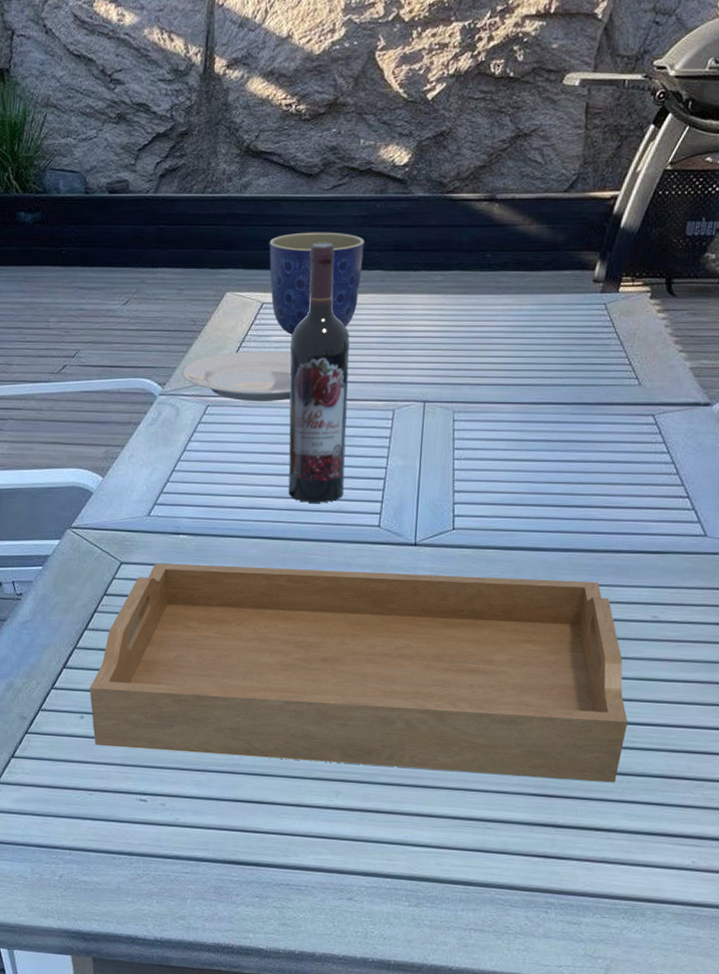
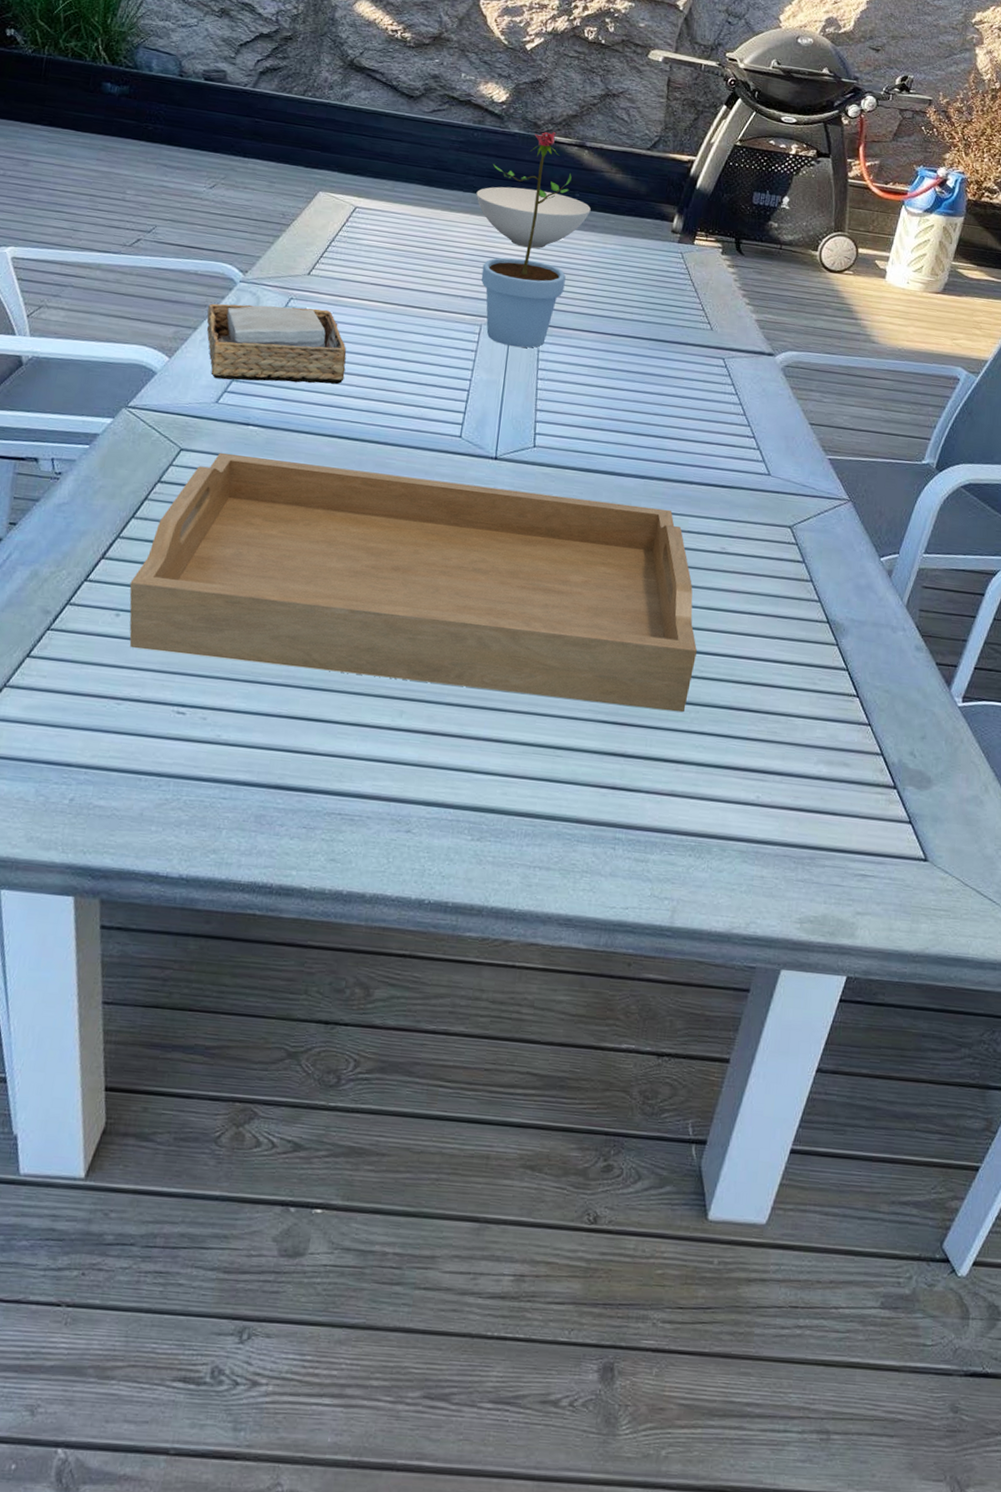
napkin holder: none [132,413,264,493] -> present [206,303,347,385]
plate: present [181,350,292,402] -> none [265,249,382,303]
planter: present [269,232,365,335] -> none [365,146,461,241]
wine bottle: present [288,243,350,503] -> none [369,159,441,408]
bowl: none [382,256,504,321] -> present [476,186,591,249]
potted flower: none [391,188,482,429] -> present [481,131,572,348]

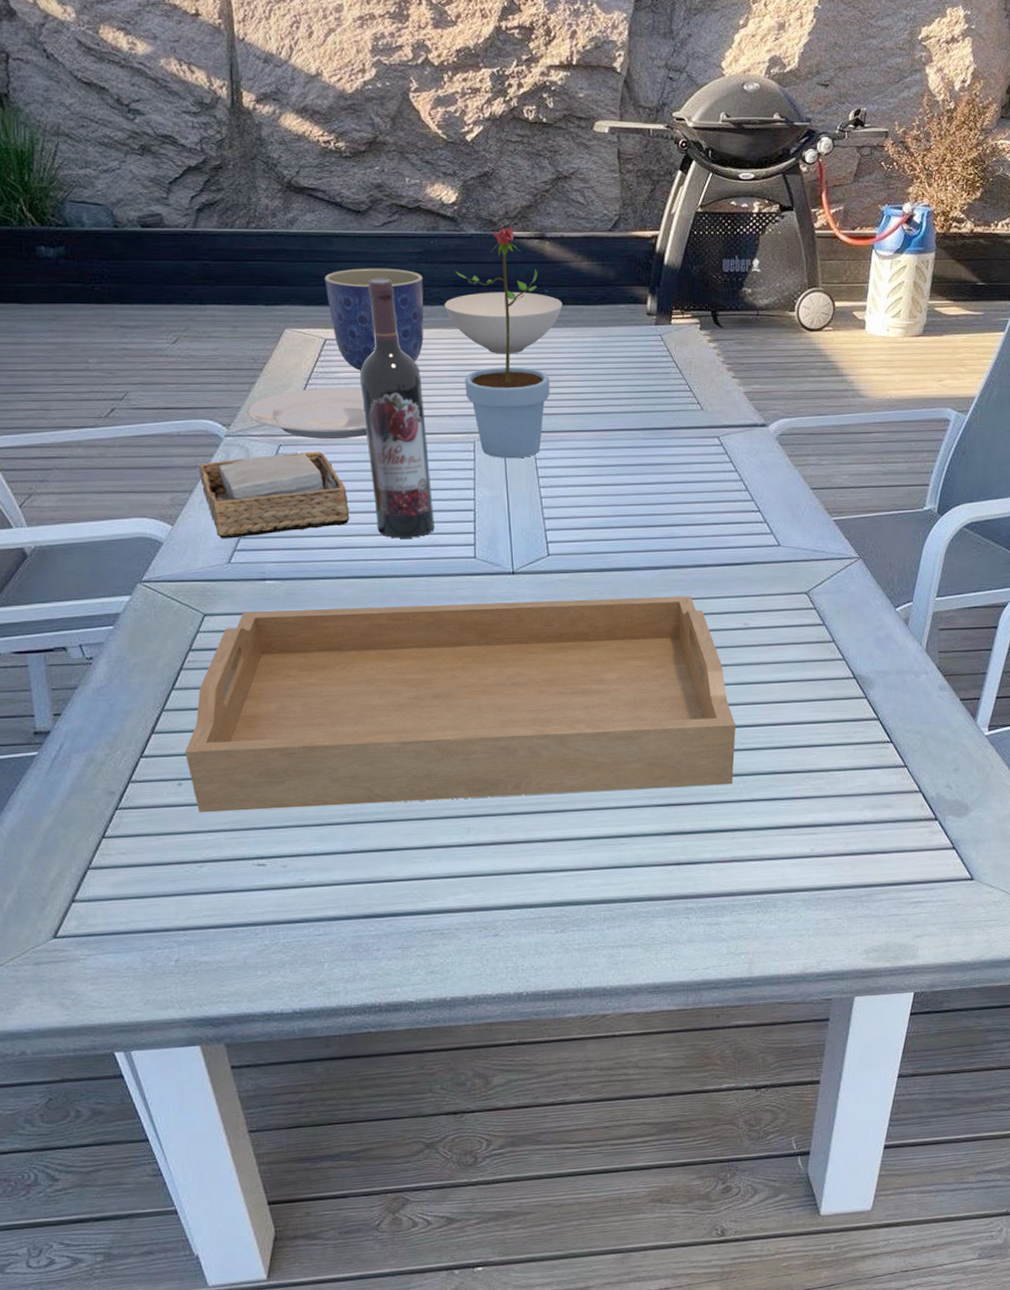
plate: none [265,249,382,303] -> present [246,387,368,440]
planter: none [365,146,461,241] -> present [324,268,424,371]
wine bottle: none [369,159,441,408] -> present [359,279,434,539]

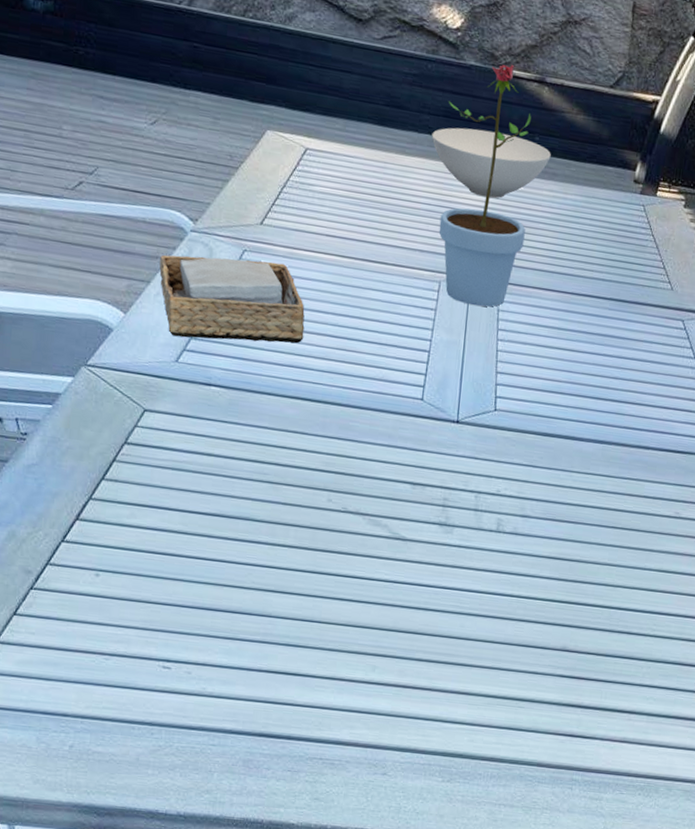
serving tray: present [185,595,736,813] -> none [106,414,650,668]
plate: present [246,387,368,440] -> none [216,196,336,256]
planter: present [324,268,424,371] -> none [314,78,415,189]
wine bottle: present [359,279,434,539] -> none [329,94,397,369]

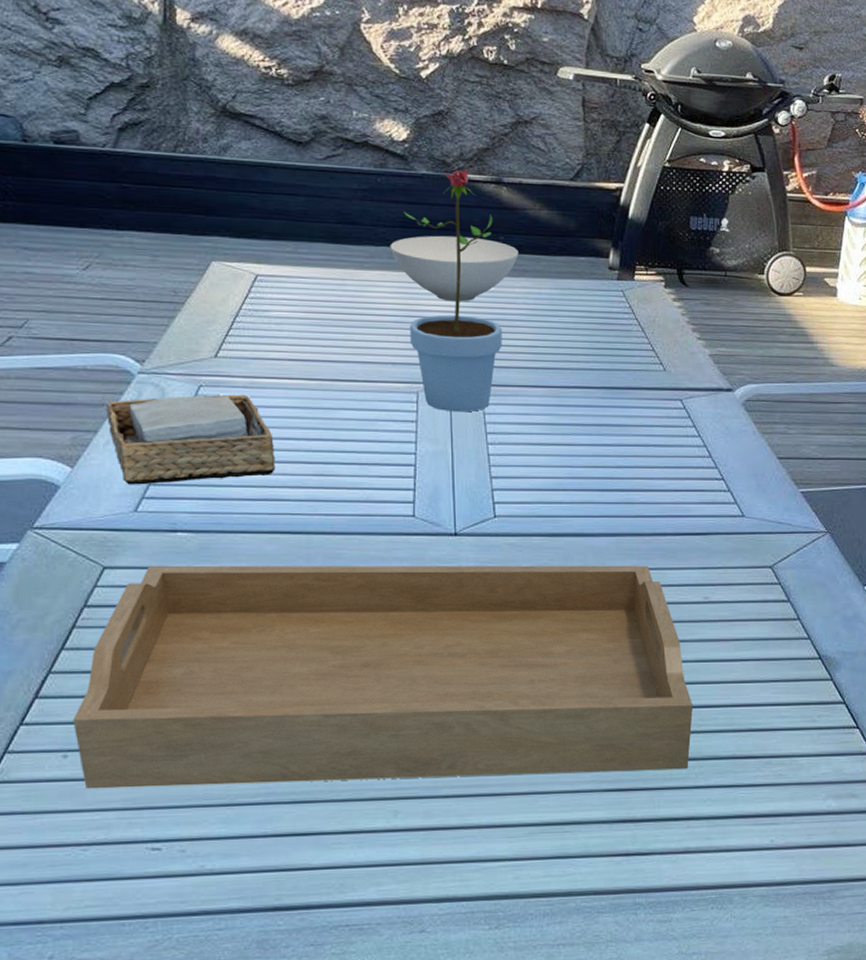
serving tray: none [106,414,650,668] -> present [73,565,693,789]

